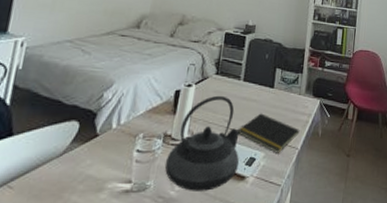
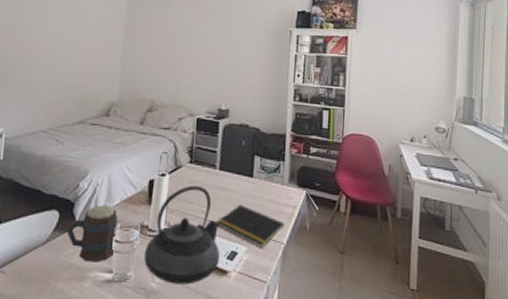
mug: none [85,115,141,173] -> present [66,205,118,263]

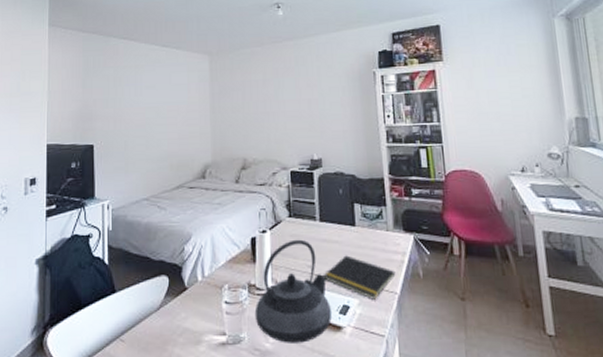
mug: present [66,205,118,263] -> none [177,267,226,326]

